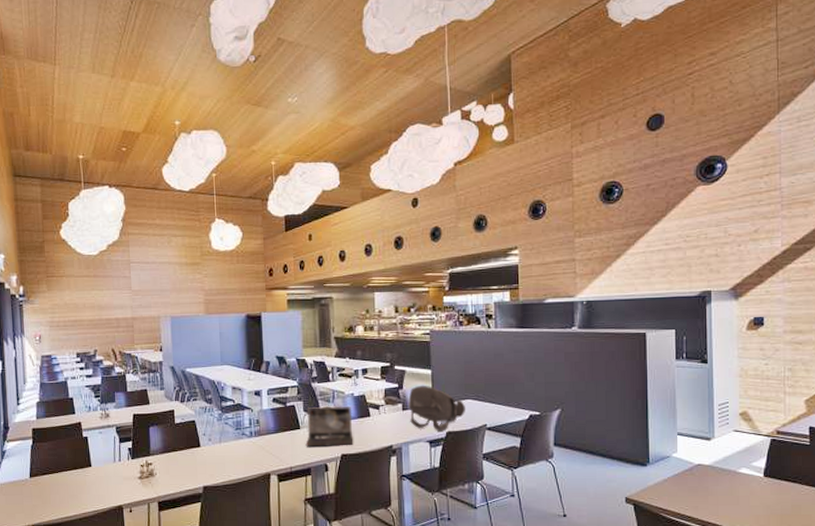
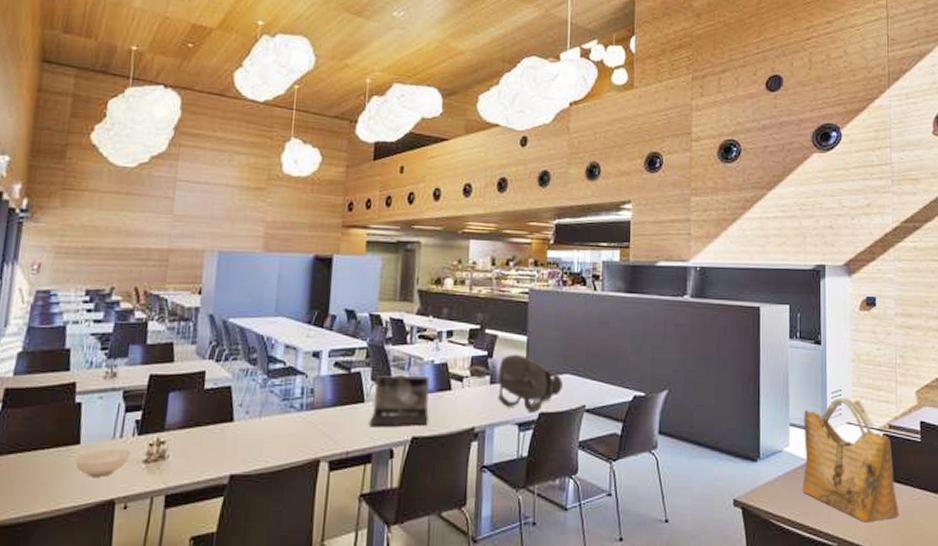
bowl: none [89,469,129,490] -> present [75,448,131,477]
grocery bag: none [690,409,787,515] -> present [802,397,900,523]

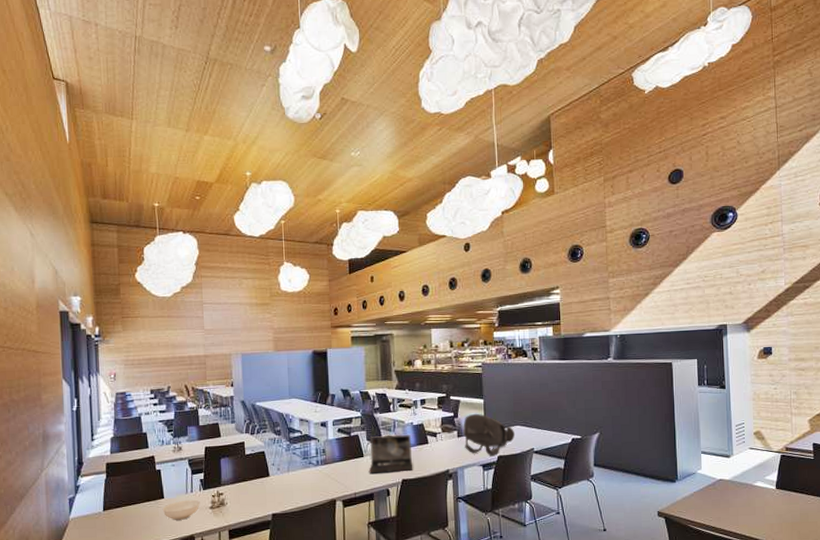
grocery bag: present [802,397,900,523] -> none [713,429,796,524]

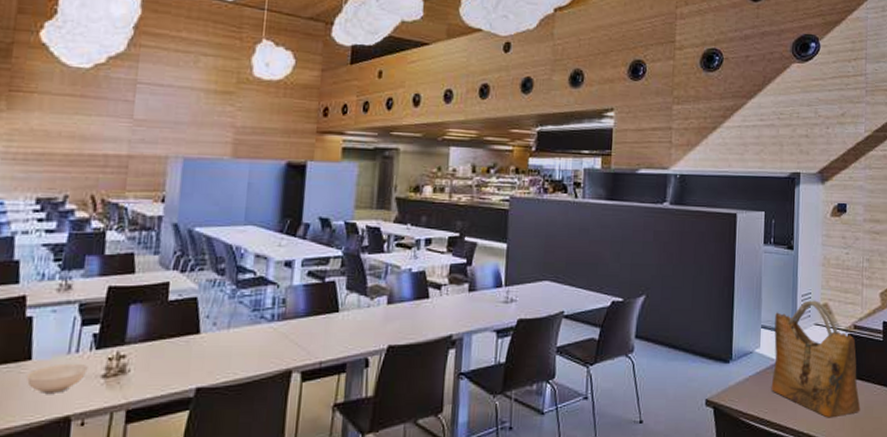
laptop computer: present [368,435,413,473] -> none [343,283,408,335]
backpack: present [463,413,515,456] -> none [476,261,542,319]
grocery bag: none [713,429,796,524] -> present [771,300,861,418]

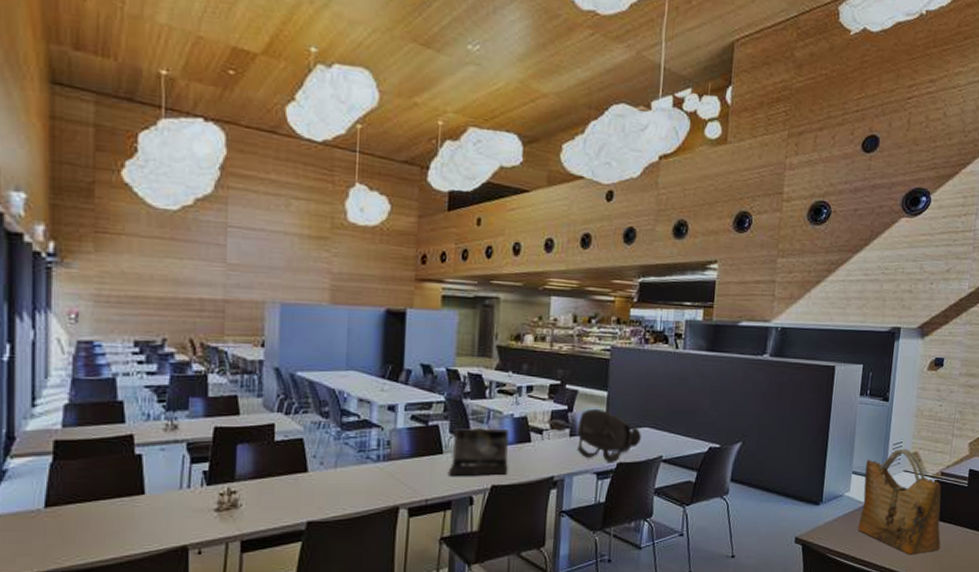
bowl: present [26,363,88,393] -> none [140,498,201,525]
laptop computer: none [343,283,408,335] -> present [448,427,510,476]
backpack: none [476,261,542,319] -> present [577,408,641,462]

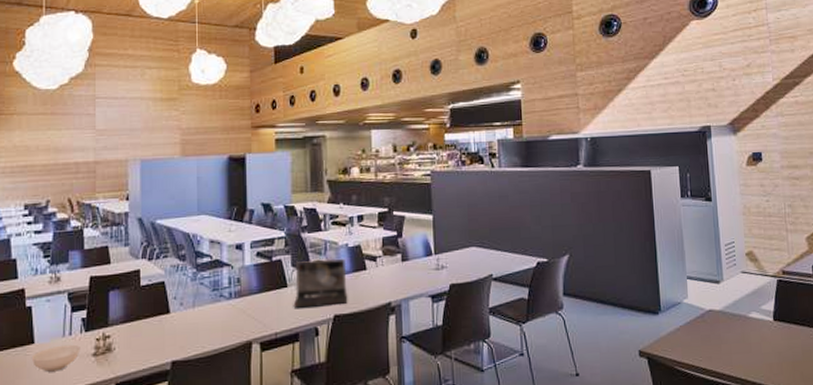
bowl: none [140,498,201,525] -> present [31,344,81,372]
backpack: present [577,408,641,462] -> none [408,232,470,284]
grocery bag: present [857,448,942,555] -> none [700,248,798,363]

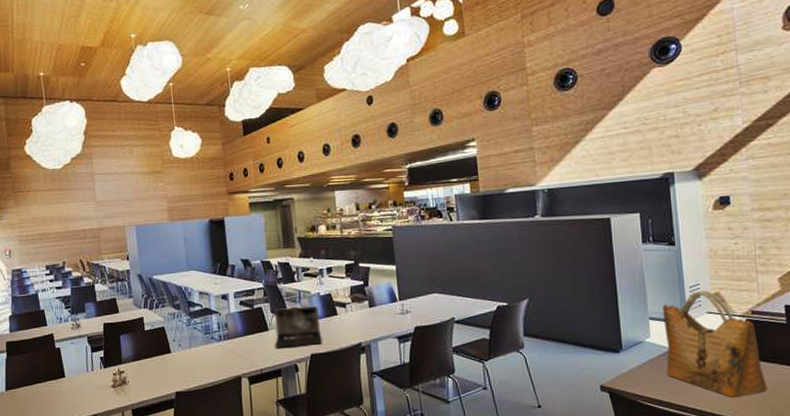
bowl: present [31,344,81,372] -> none [64,378,102,400]
grocery bag: none [700,248,798,363] -> present [663,290,768,398]

